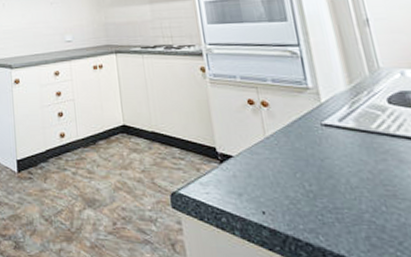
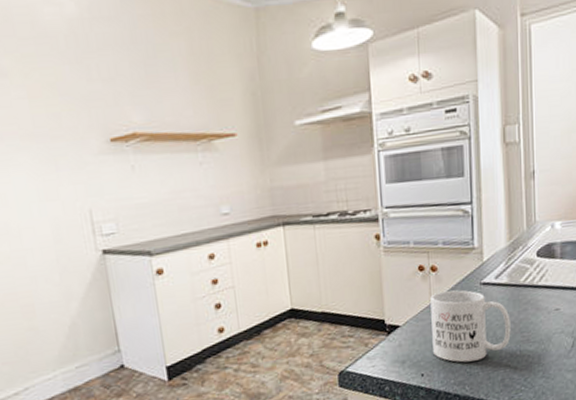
mug: none [263,128,370,208] -> present [430,290,511,363]

